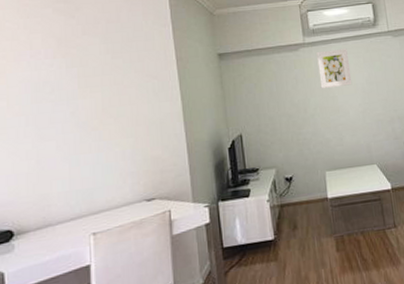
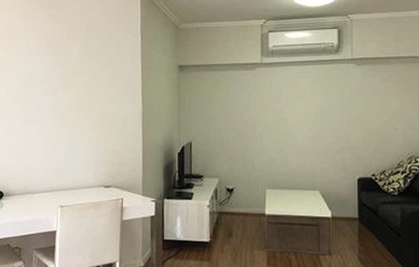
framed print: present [316,49,352,89] -> none [272,72,305,110]

